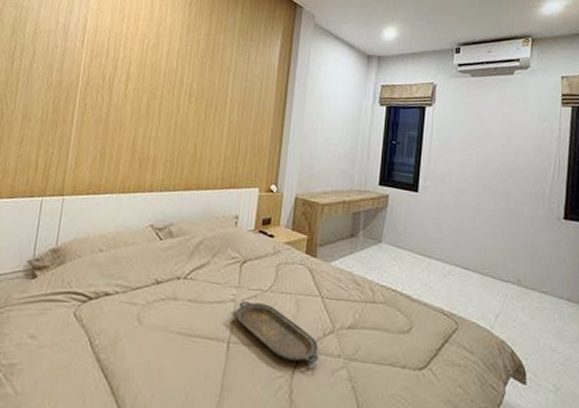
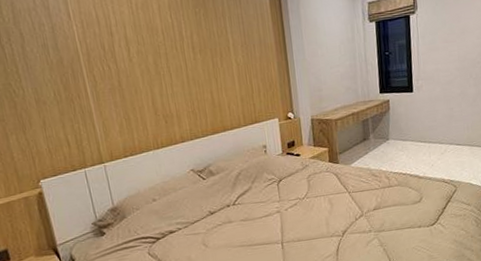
serving tray: present [232,301,319,363] -> none [279,208,355,244]

